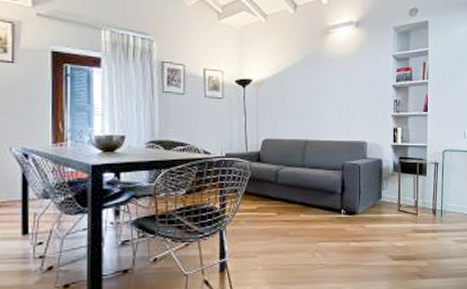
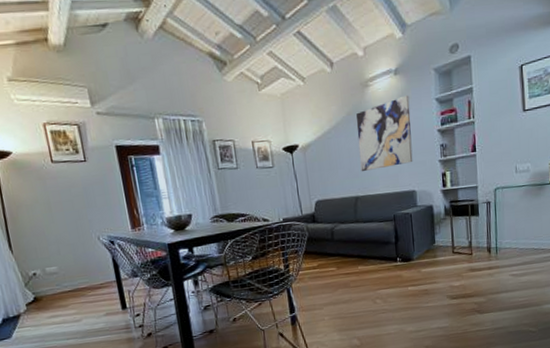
wall art: none [313,48,368,116] -> present [356,95,413,172]

